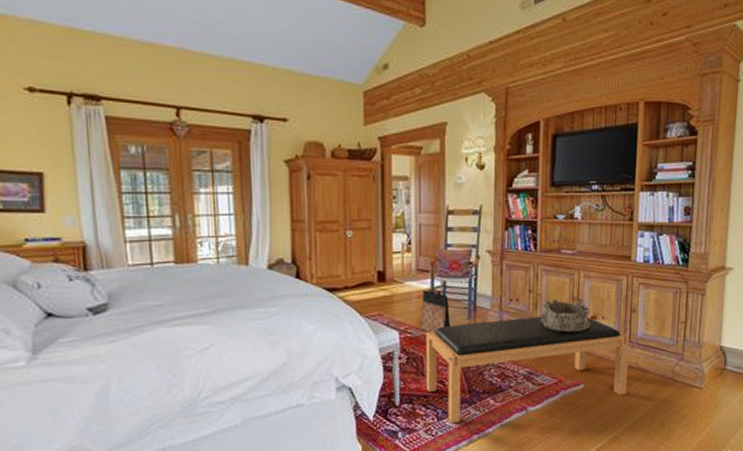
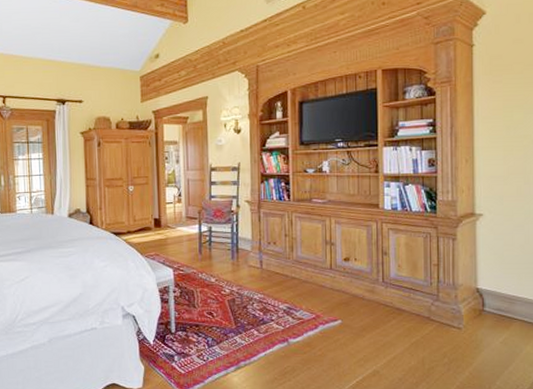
bag: present [420,290,451,333] -> none [190,234,217,270]
bench: present [425,316,629,423] -> none [195,257,383,350]
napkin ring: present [541,299,591,333] -> none [297,242,344,273]

